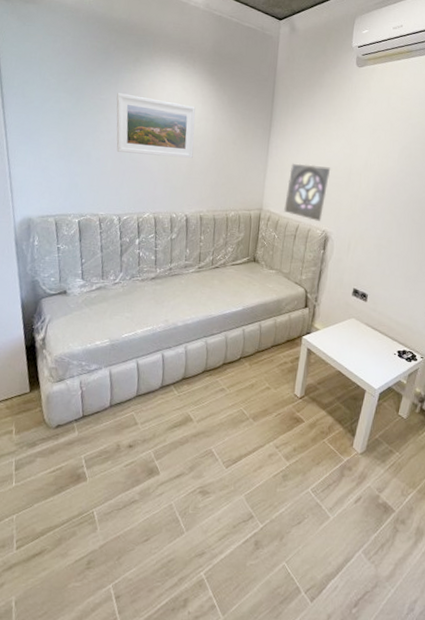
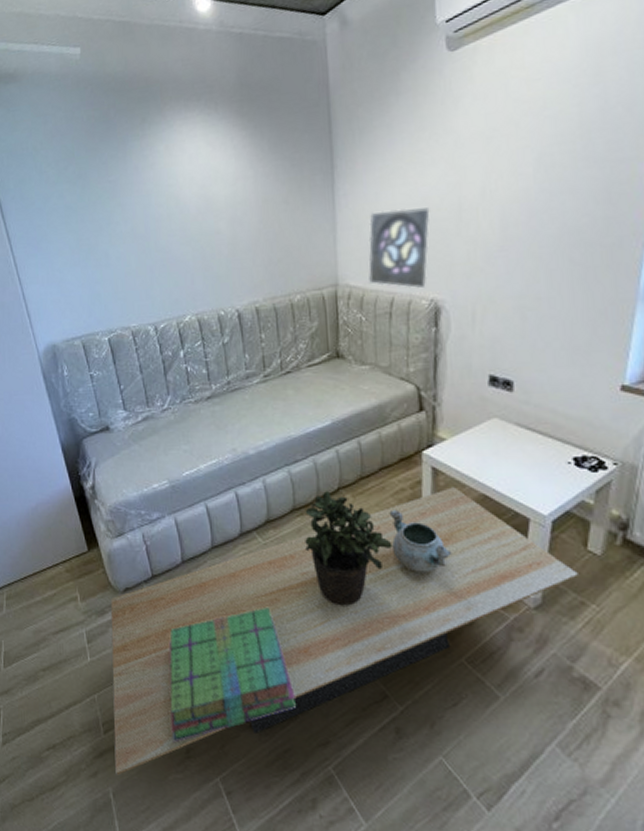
coffee table: none [21,364,391,586] -> present [110,487,578,776]
stack of books: none [76,446,184,556] -> present [168,608,296,743]
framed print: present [116,93,196,159] -> none [127,164,234,244]
potted plant: none [209,359,273,447] -> present [305,491,393,606]
decorative bowl: none [272,376,313,425] -> present [389,509,452,572]

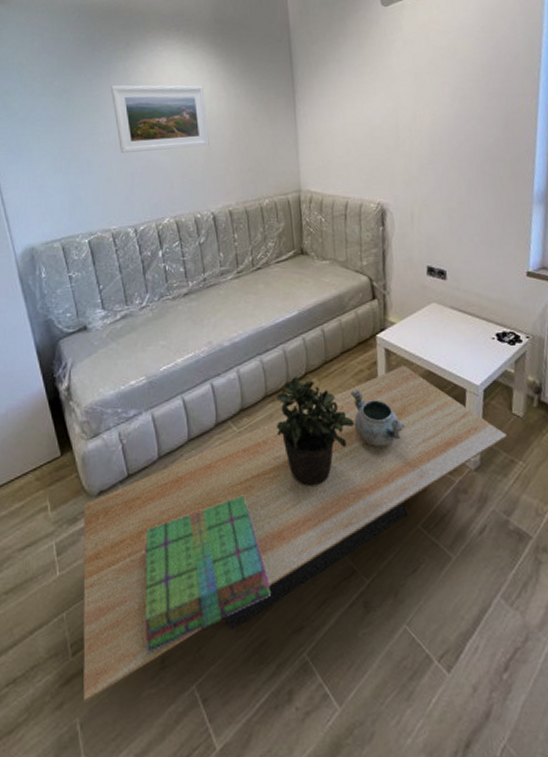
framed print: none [127,164,234,244] -> present [111,85,209,153]
wall ornament: present [368,207,430,288] -> none [325,127,374,194]

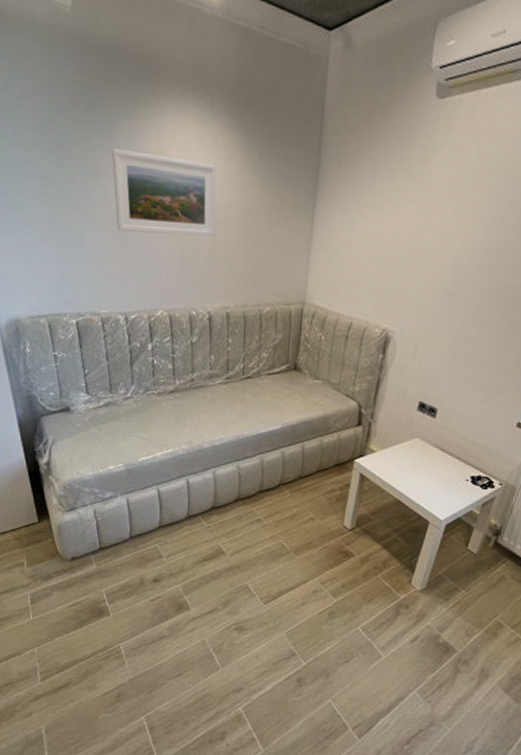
coffee table: present [83,366,507,702] -> none [49,491,457,715]
stack of books: present [143,496,271,654] -> none [104,580,219,689]
potted plant: present [276,377,355,487] -> none [243,486,318,583]
decorative bowl: present [350,389,406,447] -> none [317,506,365,559]

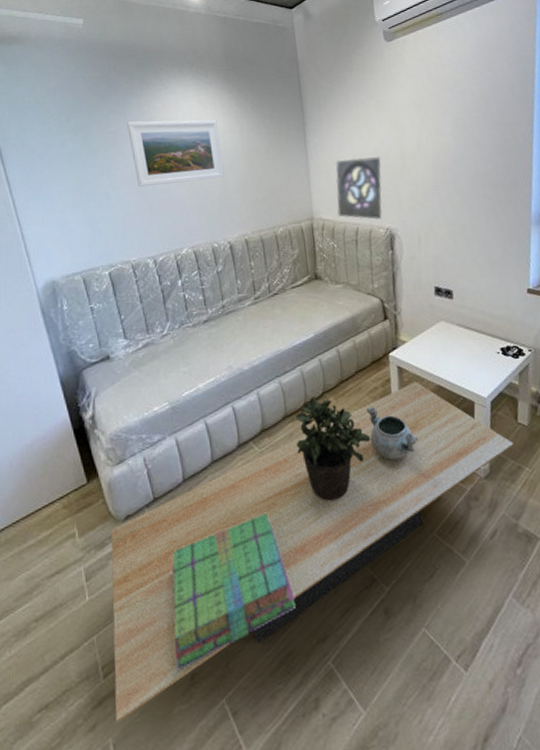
coffee table: none [49,491,457,715] -> present [111,382,514,723]
stack of books: none [104,580,219,689] -> present [171,513,296,672]
potted plant: none [243,486,318,583] -> present [295,396,371,502]
decorative bowl: none [317,506,365,559] -> present [366,406,419,460]
wall ornament: none [333,240,396,317] -> present [335,157,383,220]

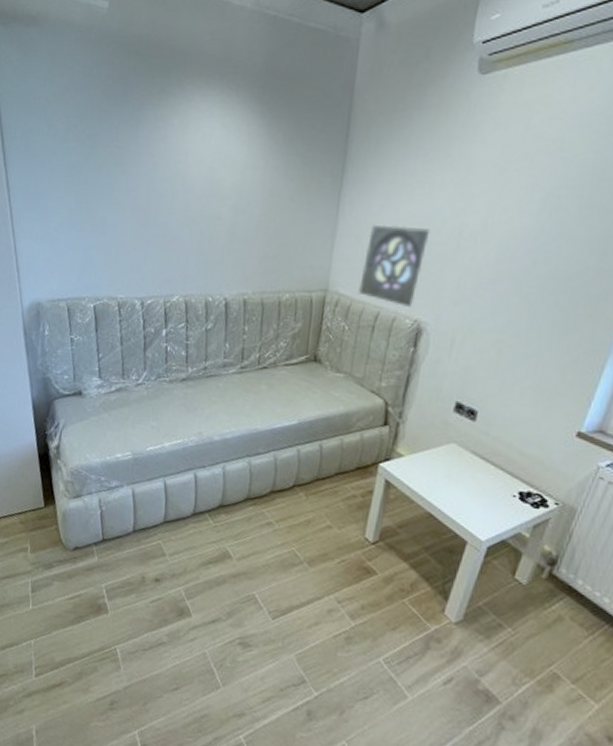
coffee table: present [111,382,514,723] -> none [41,501,502,716]
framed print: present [127,119,225,187] -> none [137,137,239,223]
stack of books: present [171,513,296,672] -> none [98,585,220,695]
potted plant: present [295,396,371,502] -> none [252,486,335,596]
decorative bowl: present [366,406,419,460] -> none [334,513,390,576]

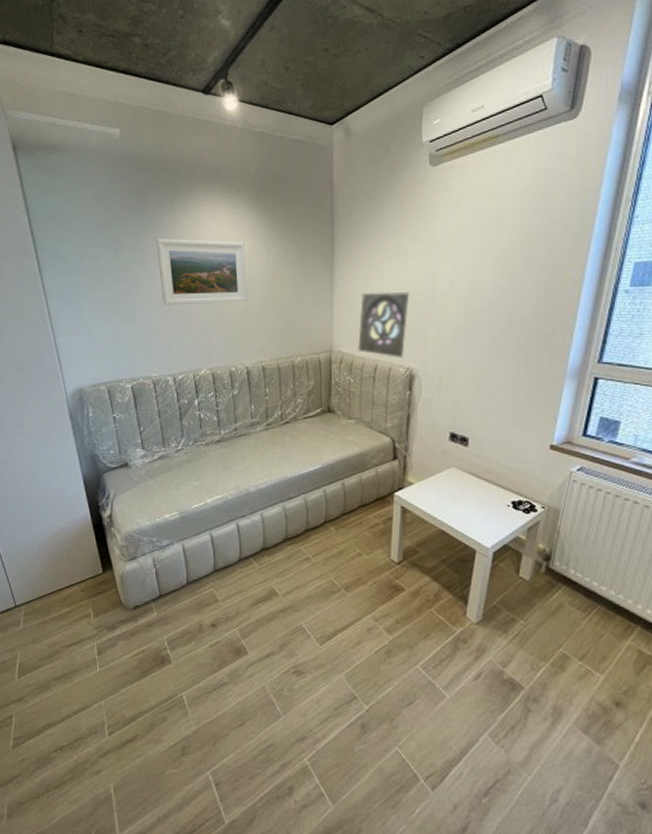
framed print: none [137,137,239,223] -> present [157,238,247,305]

